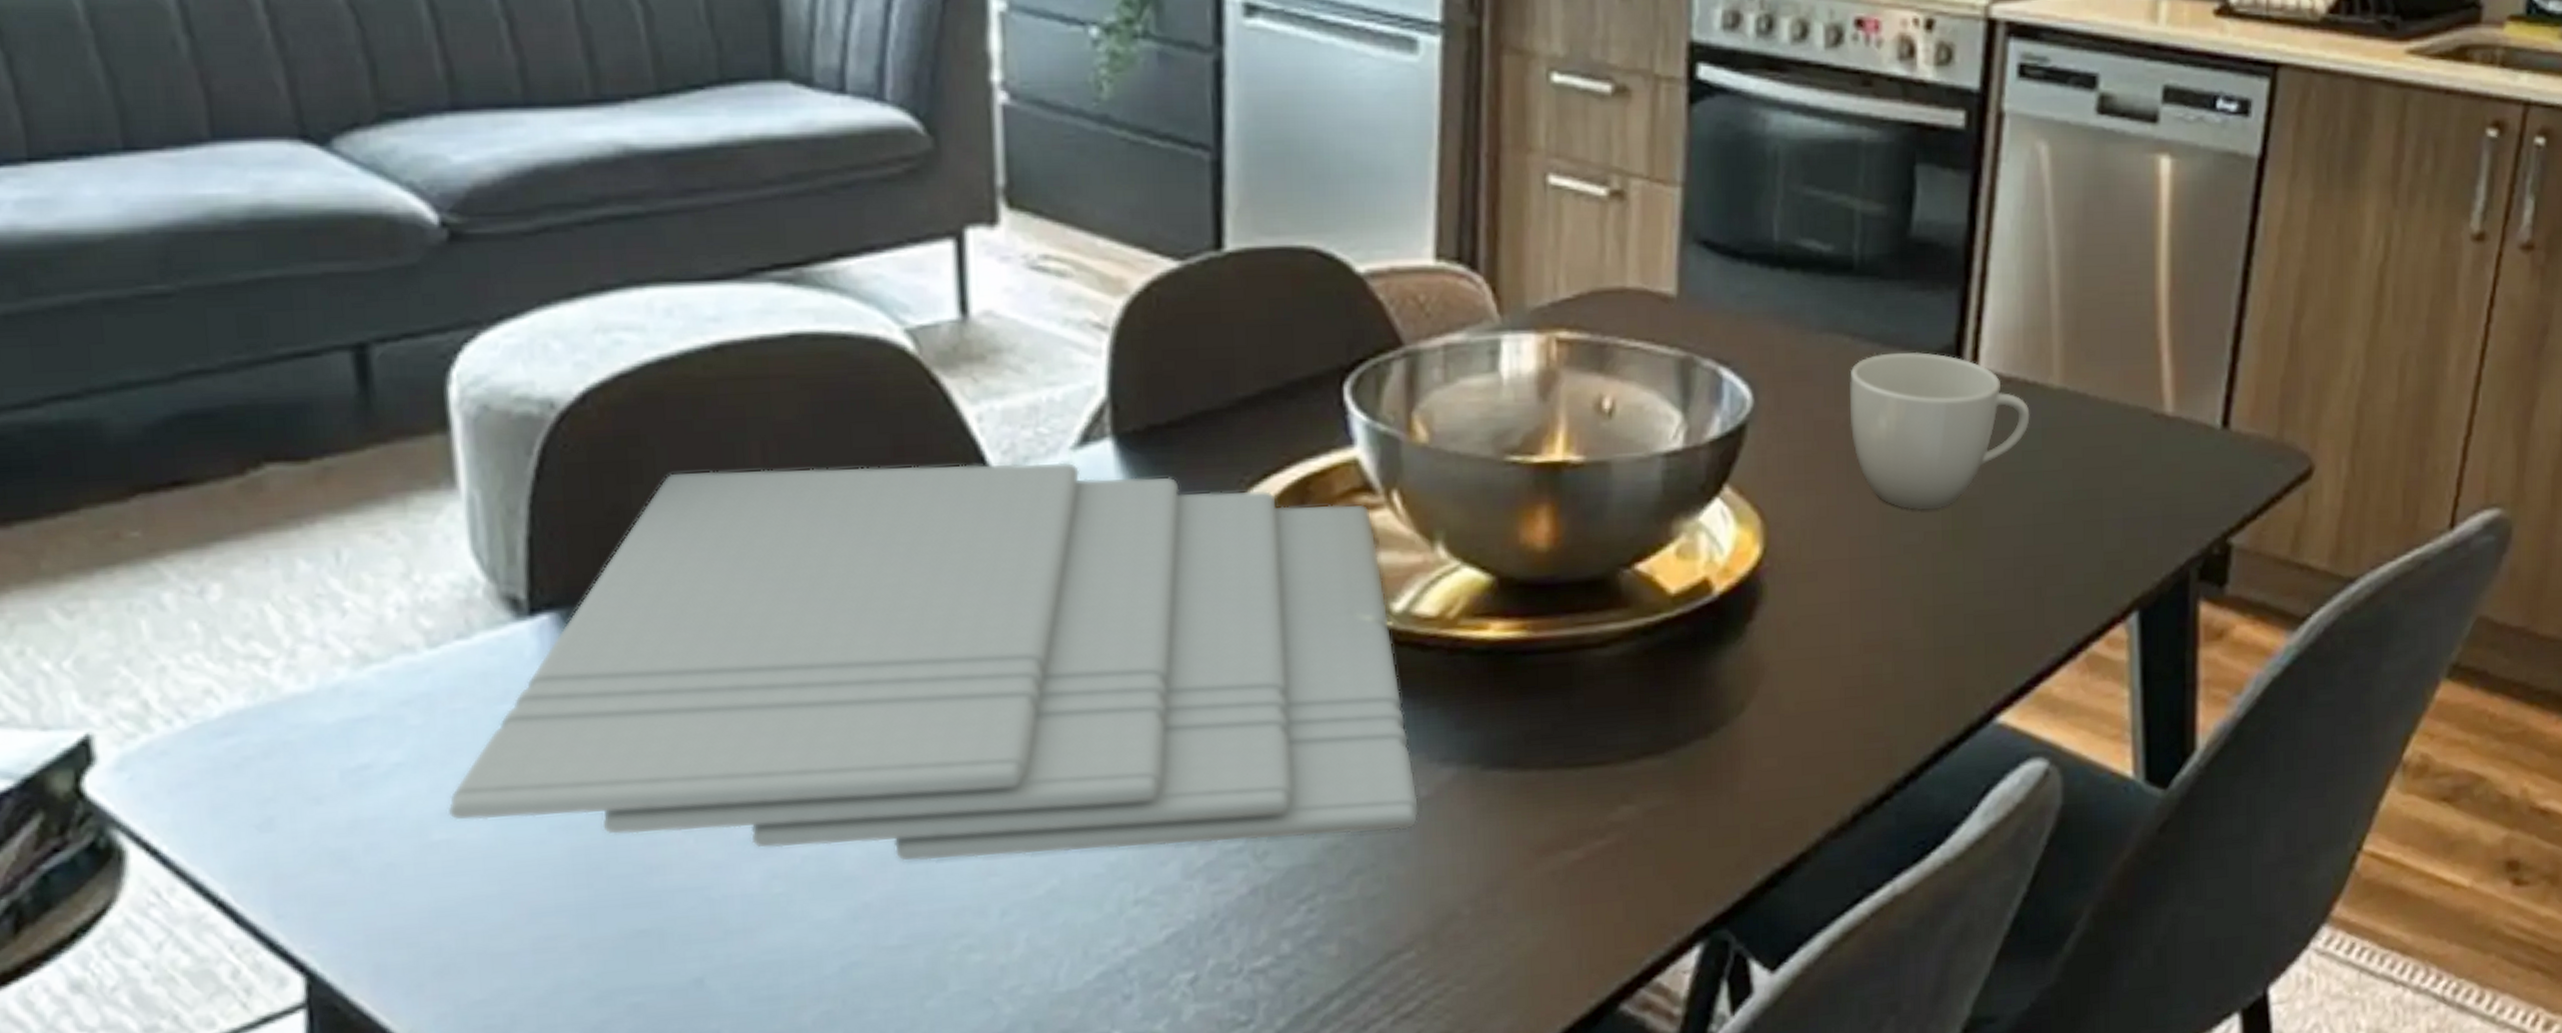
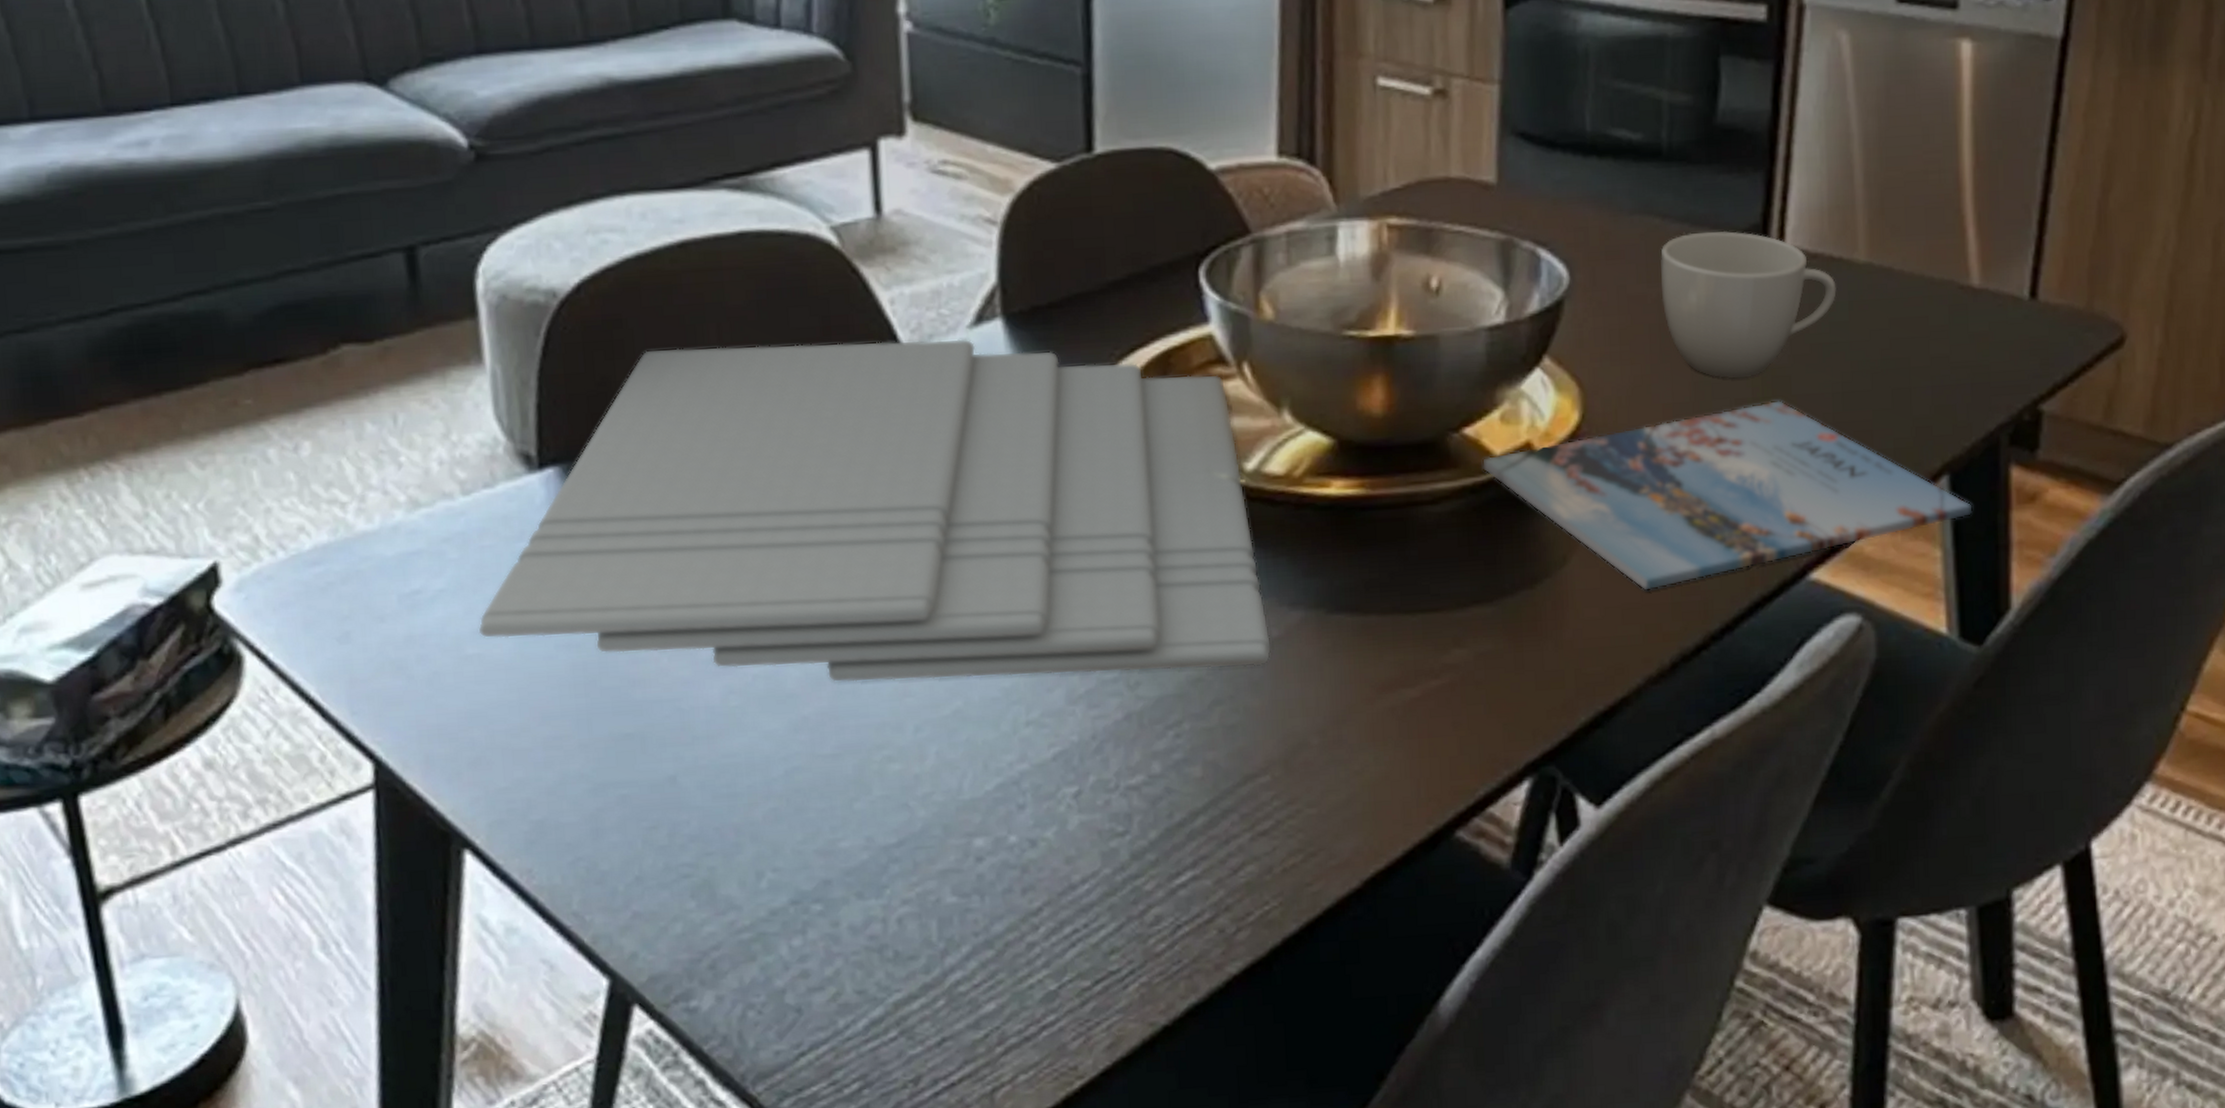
magazine: none [1655,532,2161,738] -> present [1481,399,1973,591]

